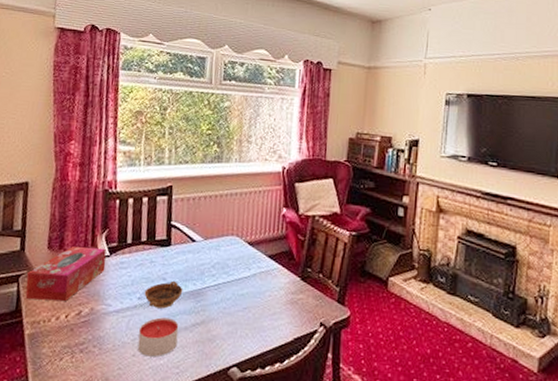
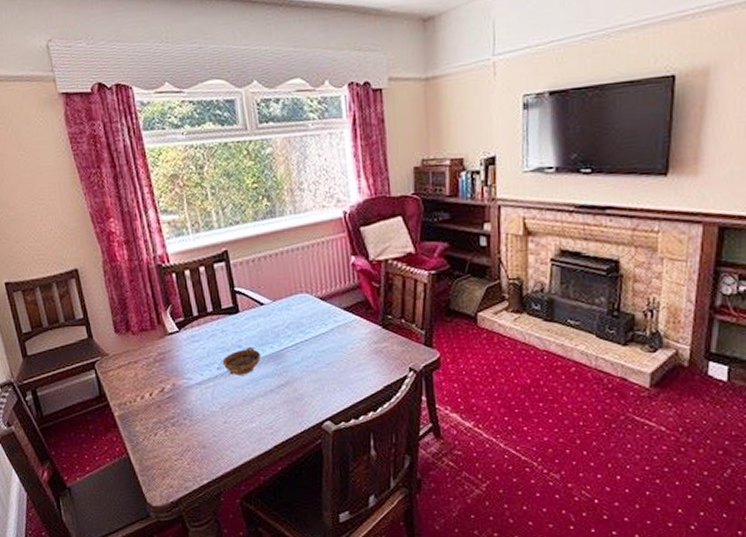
tissue box: present [25,246,106,302] -> none [102,324,178,383]
candle: present [137,317,179,357] -> none [225,383,266,422]

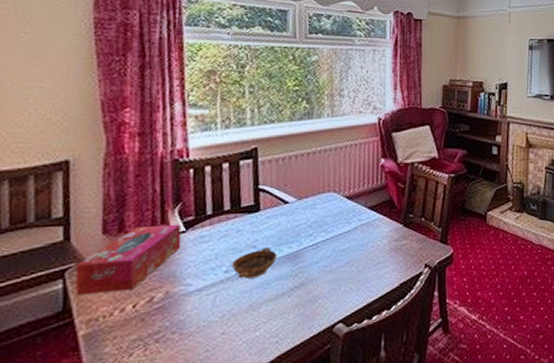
tissue box: none [102,324,178,383] -> present [75,224,182,295]

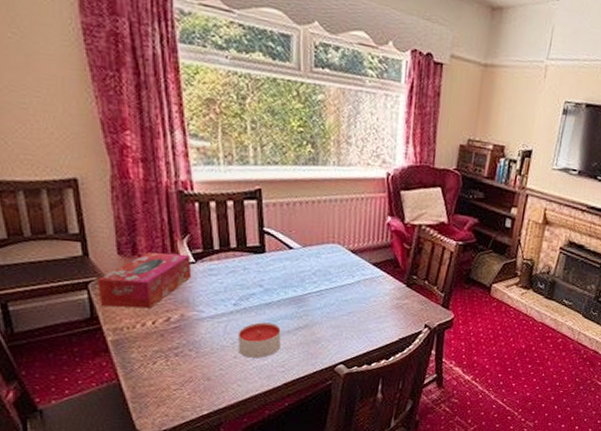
candle: none [227,286,275,332] -> present [238,322,281,358]
bowl: present [231,247,278,279] -> none [240,287,283,314]

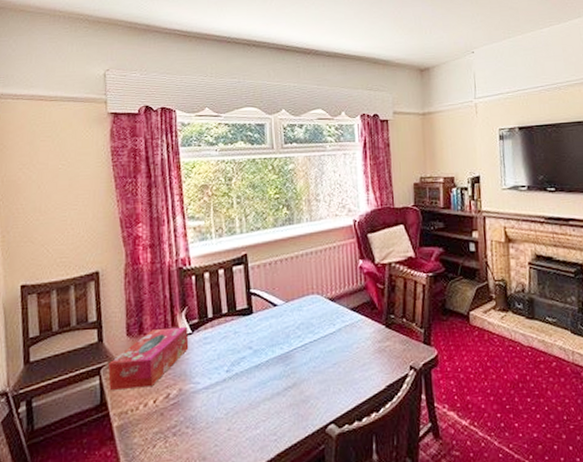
candle: present [238,322,281,358] -> none [232,386,271,429]

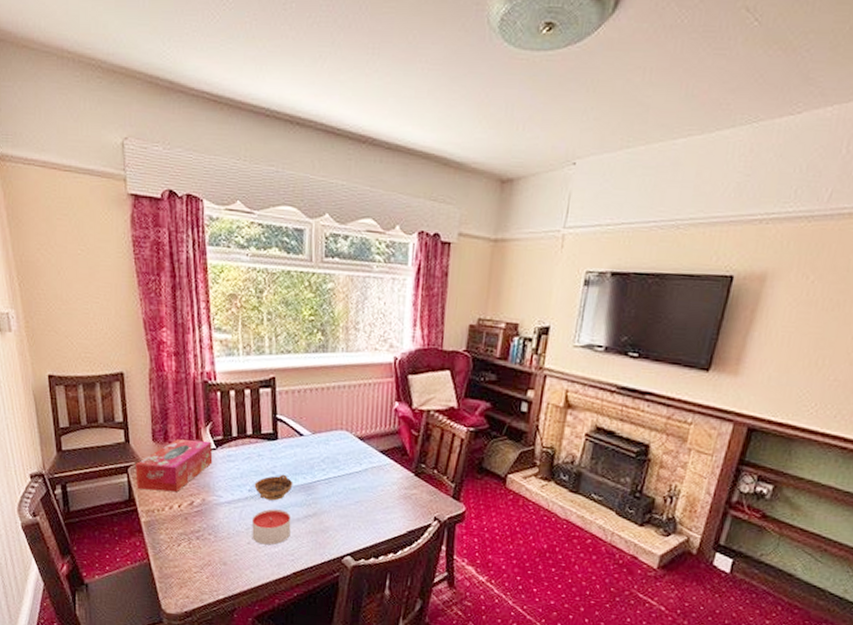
bowl: none [232,348,271,378] -> present [254,474,293,501]
candle: none [232,386,271,429] -> present [252,509,291,546]

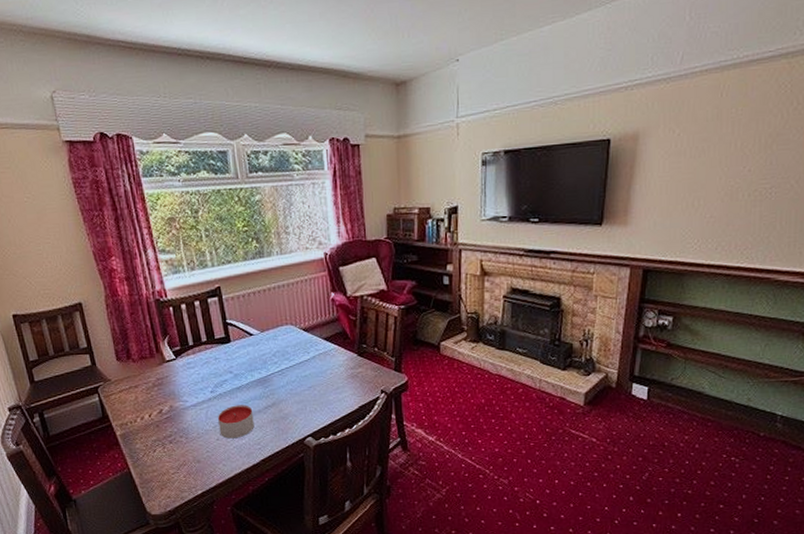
tissue box: present [135,439,213,493] -> none [104,353,175,406]
bowl: present [254,474,293,501] -> none [215,372,251,398]

